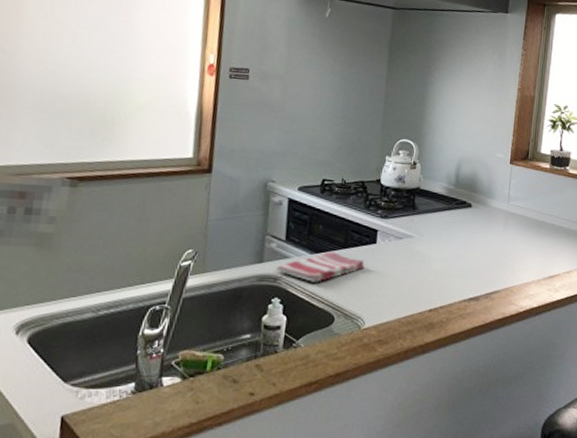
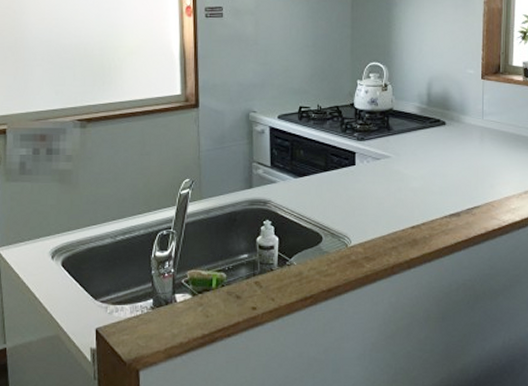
dish towel: present [277,252,365,282] -> none [265,175,346,204]

